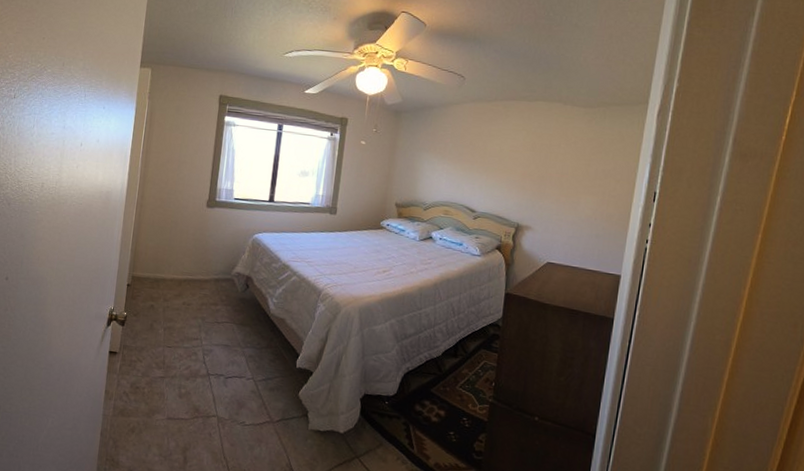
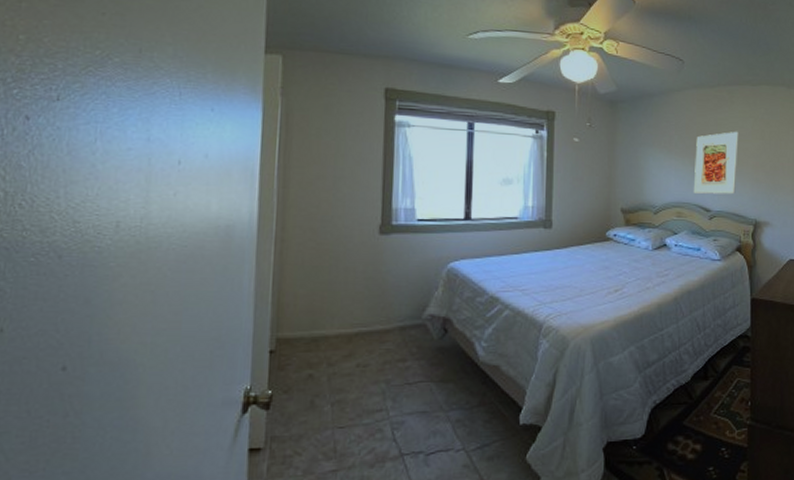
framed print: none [461,142,511,199] -> present [693,131,740,195]

